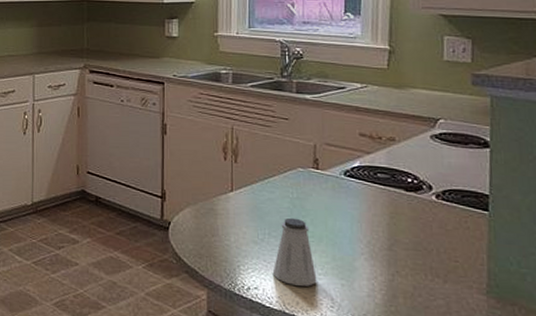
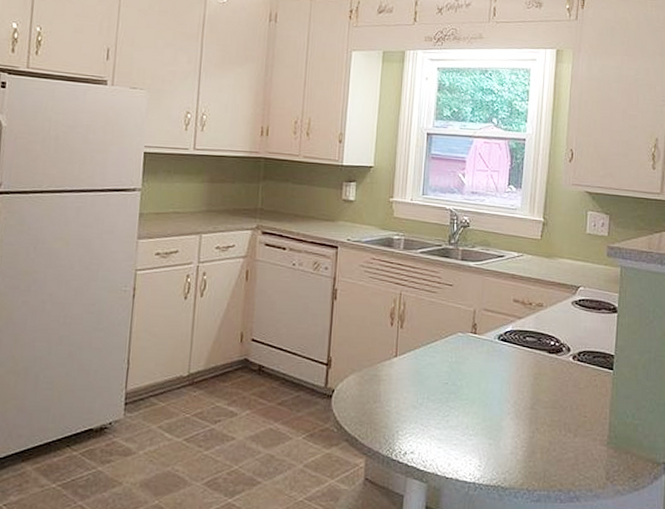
saltshaker: present [272,217,317,286] -> none [428,381,468,448]

